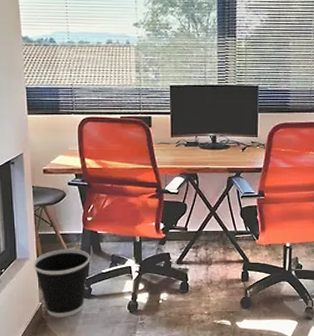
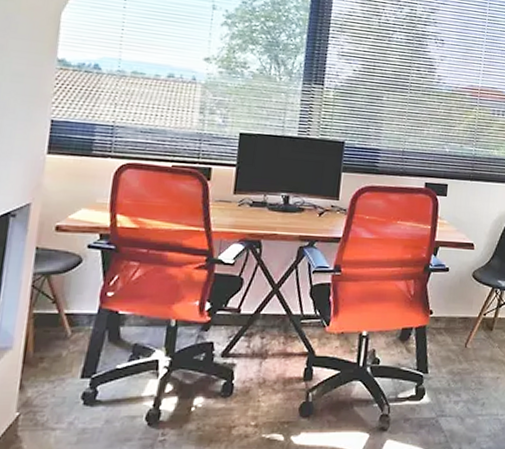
wastebasket: present [33,248,90,317] -> none [16,334,103,434]

